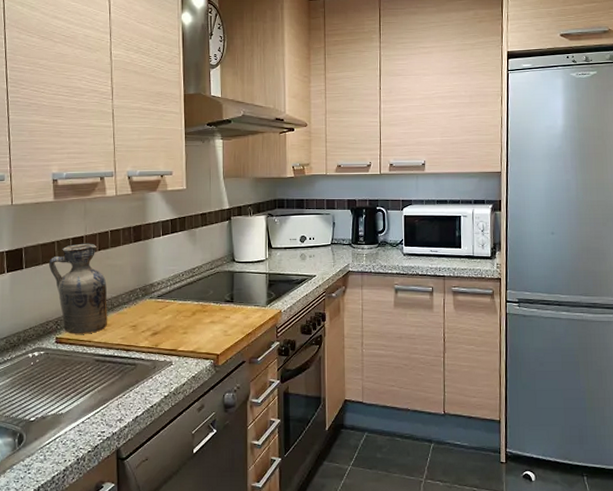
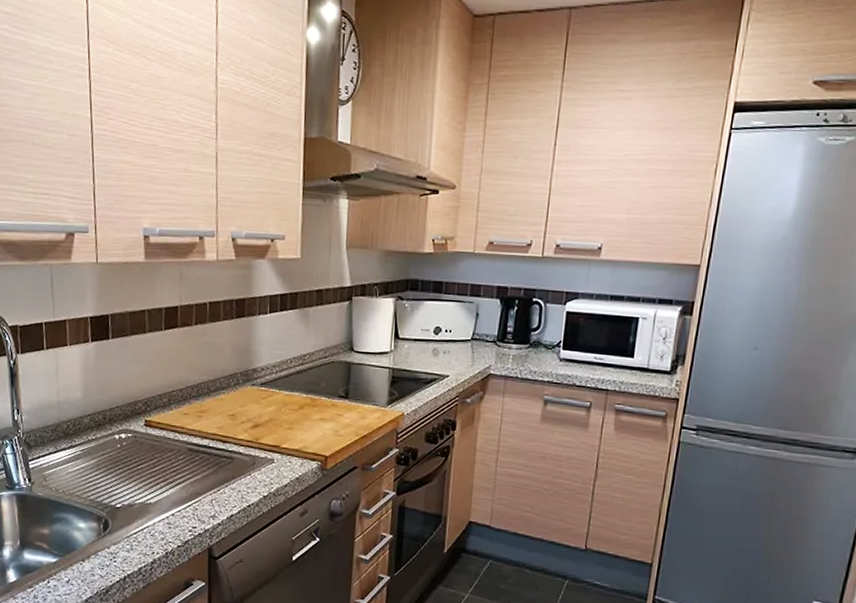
ceramic jug: present [48,243,108,334] -> none [137,314,204,420]

